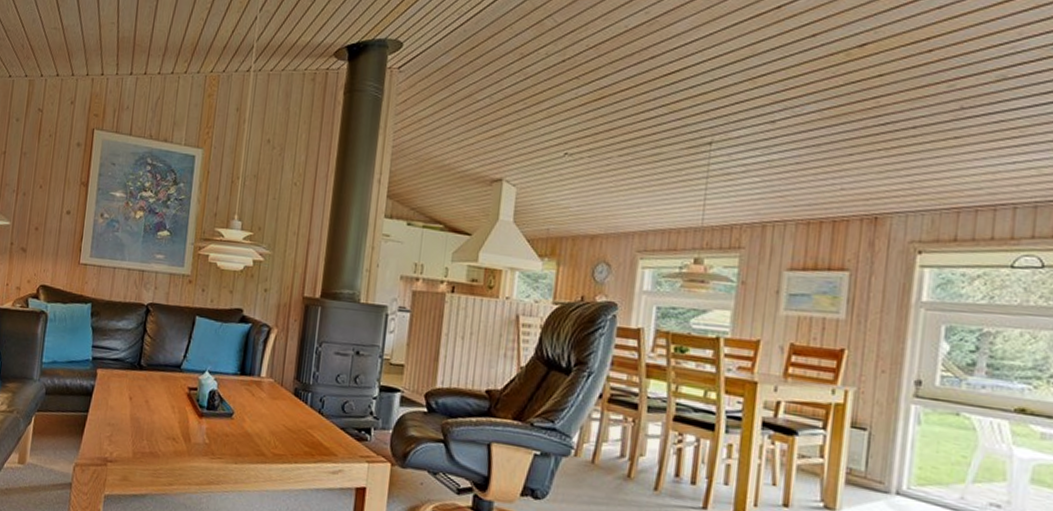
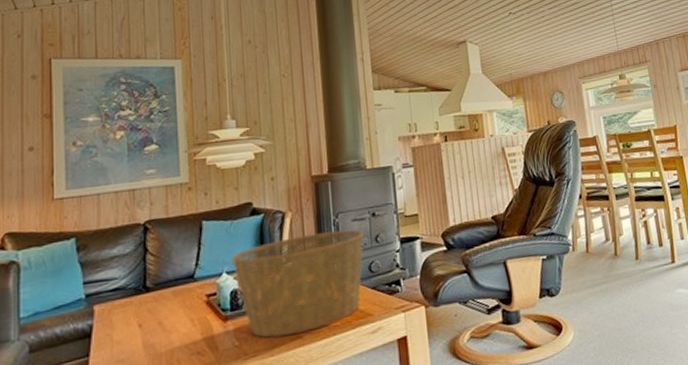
basket: none [215,353,345,452] -> present [231,229,364,338]

